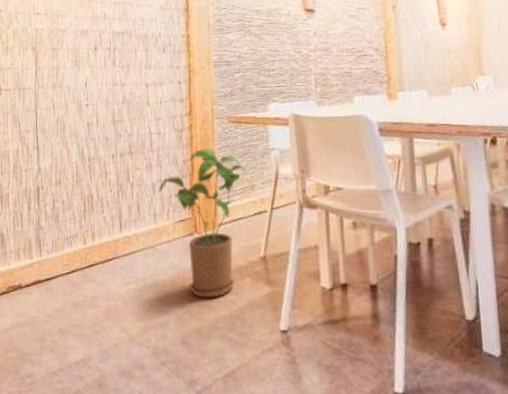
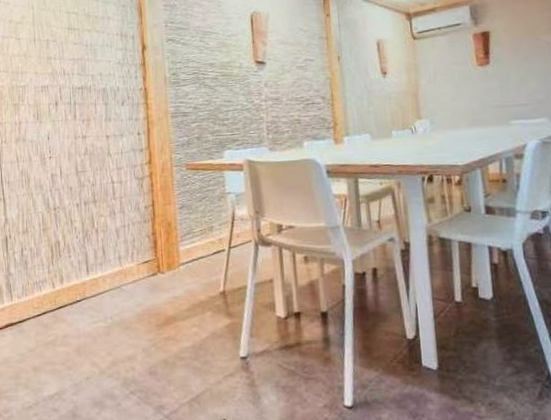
house plant: present [159,148,246,298] -> none [123,194,204,332]

